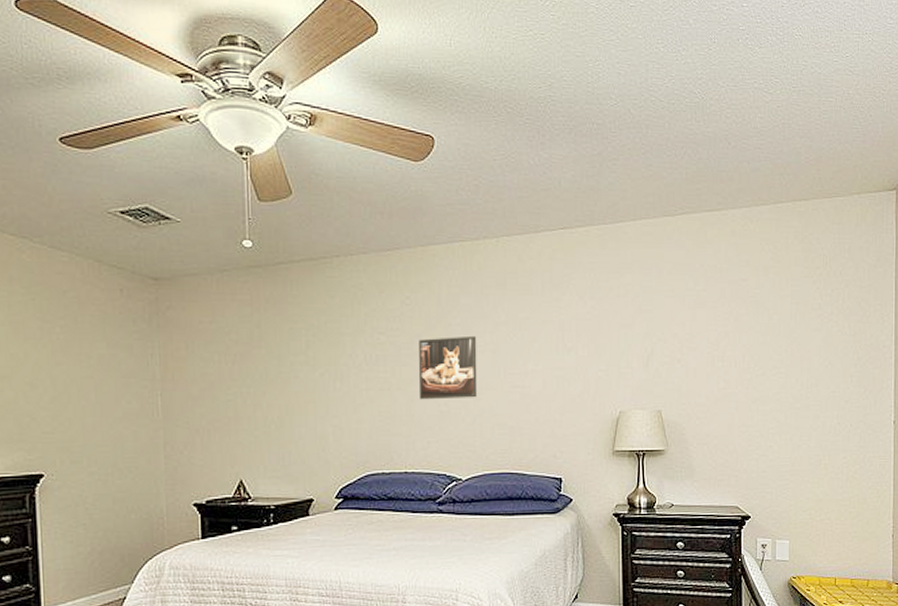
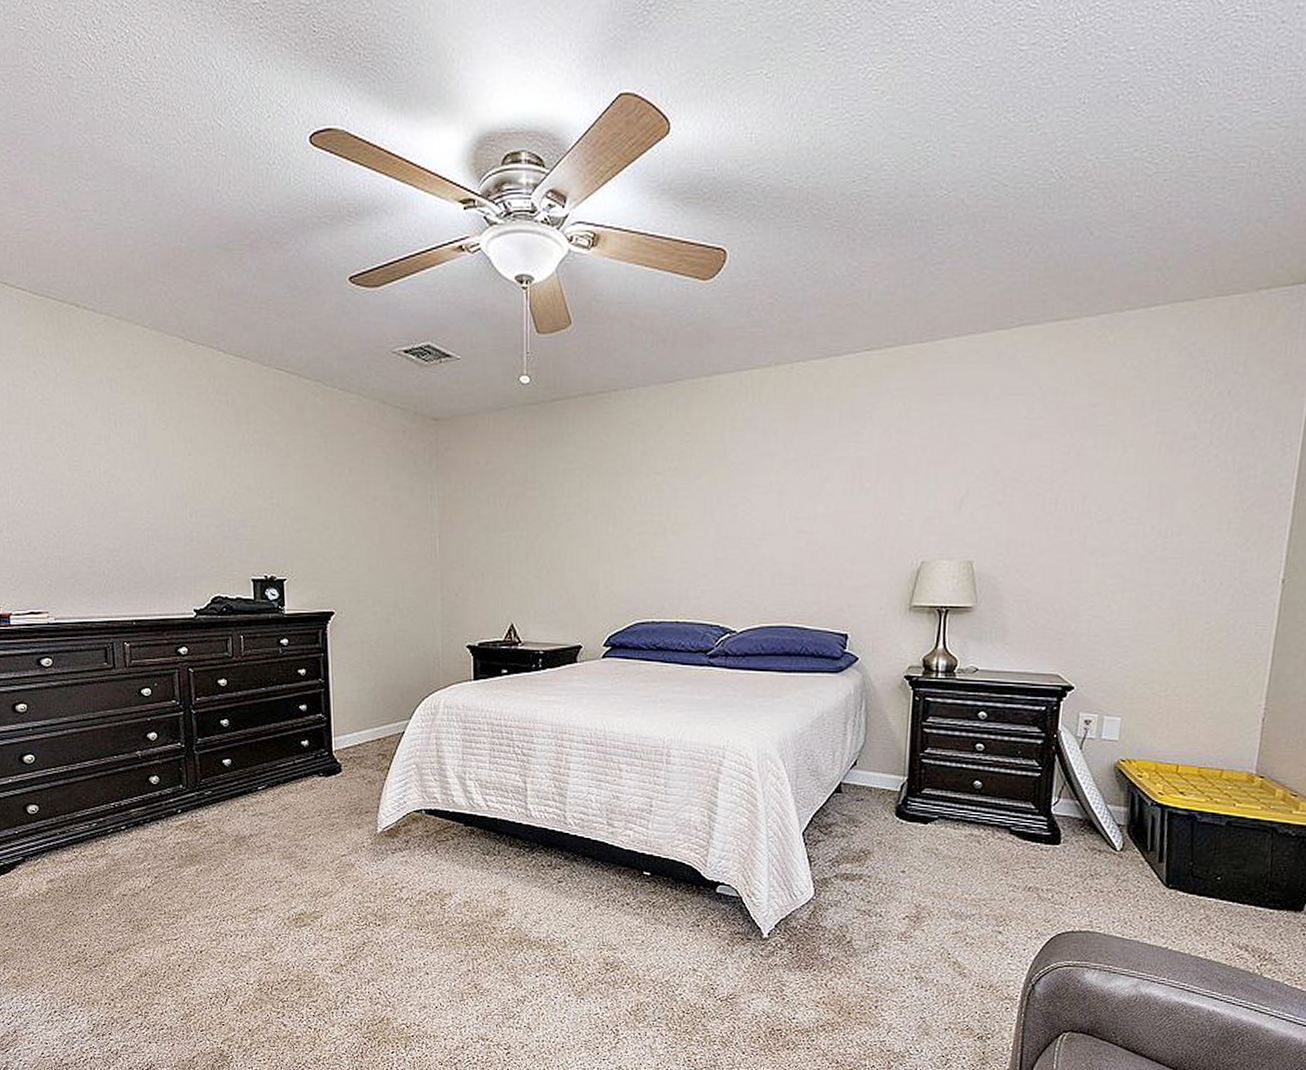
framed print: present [418,335,478,400] -> none [694,475,762,545]

